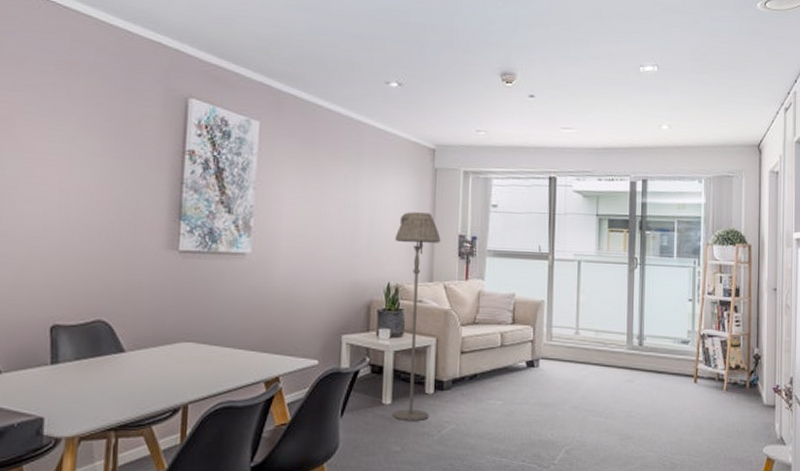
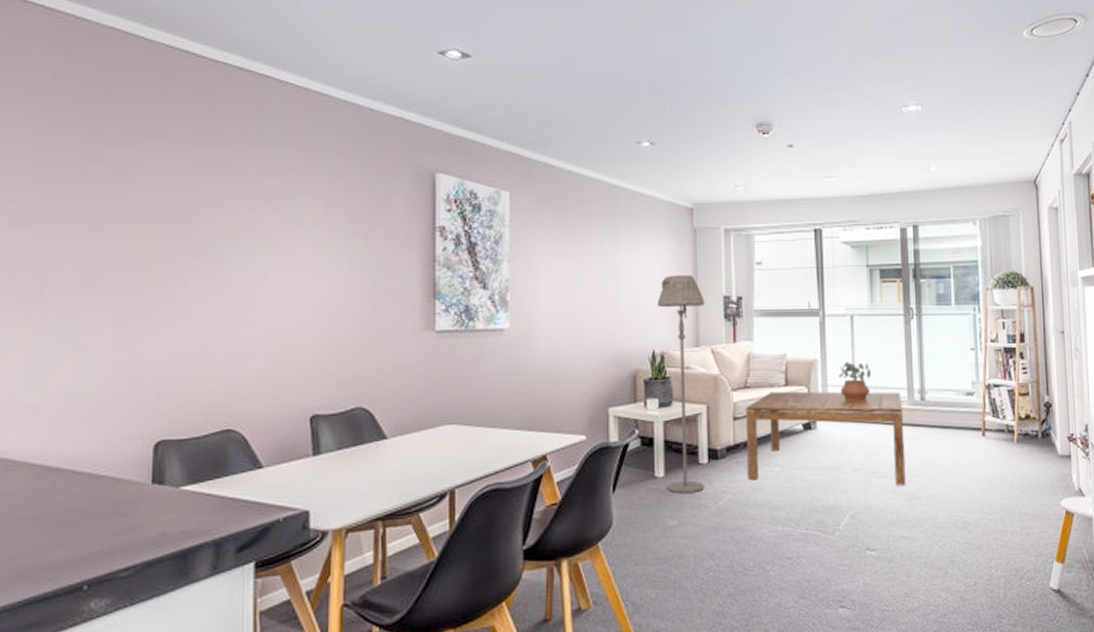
coffee table: none [470,329,622,425] -> present [745,391,906,486]
potted plant: none [563,305,594,344] -> present [838,362,872,402]

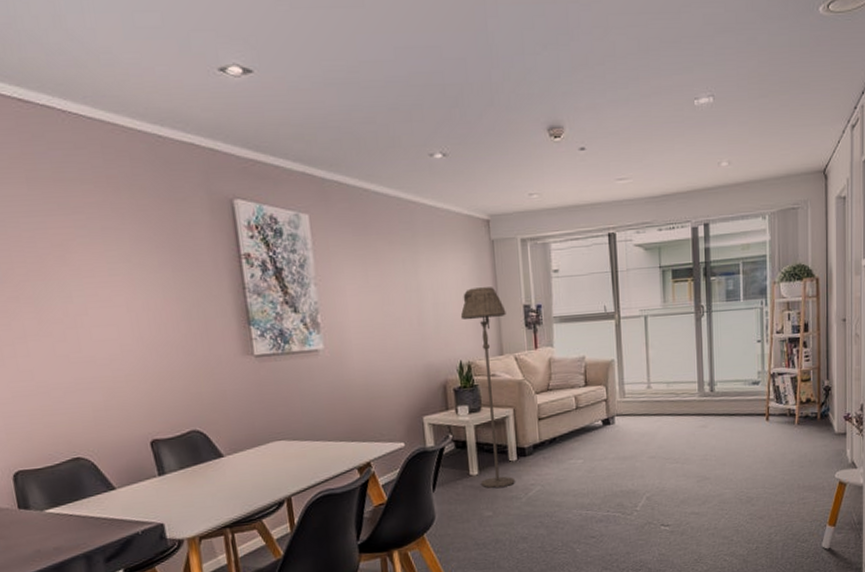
coffee table: present [745,391,906,486] -> none [549,385,696,472]
potted plant: present [838,362,872,402] -> none [634,360,665,398]

